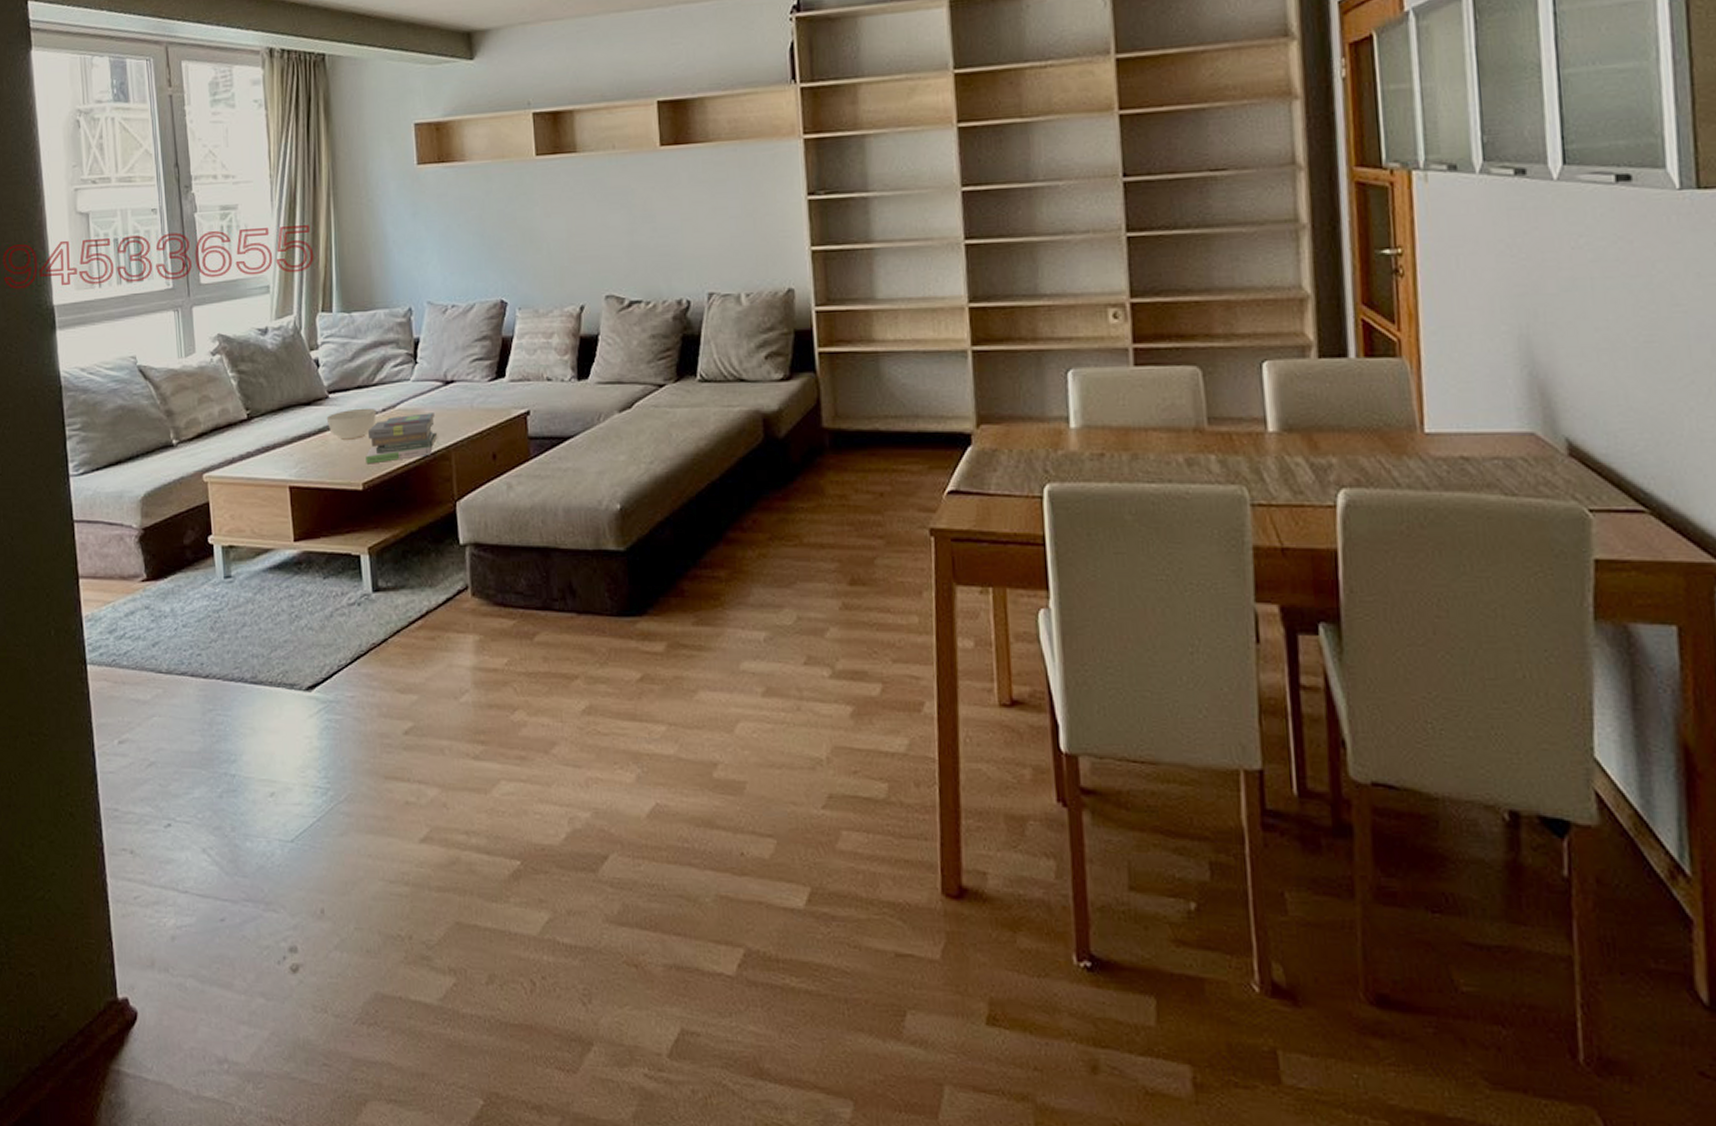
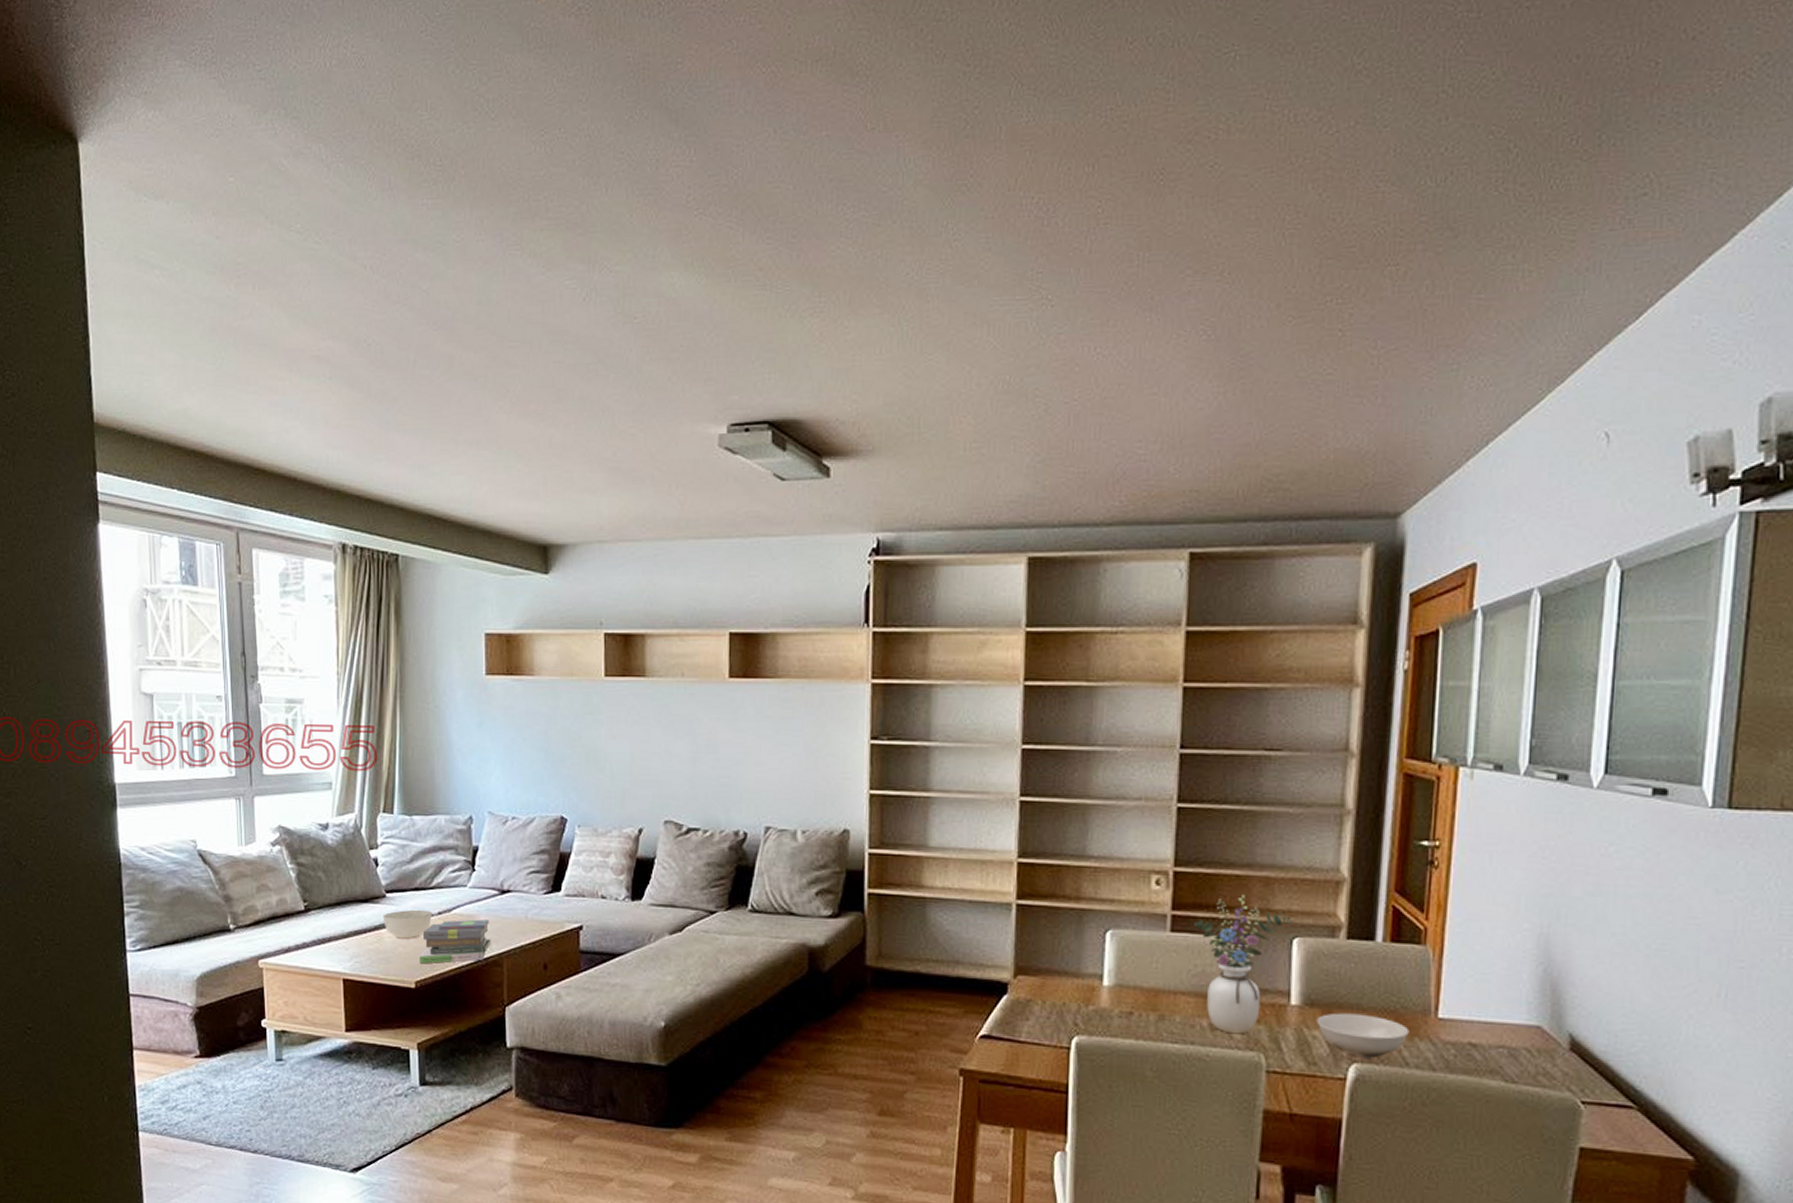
bouquet: none [1157,321,1259,468] -> present [1194,895,1292,1034]
bowl: none [1297,435,1397,482] -> present [1316,1012,1409,1059]

